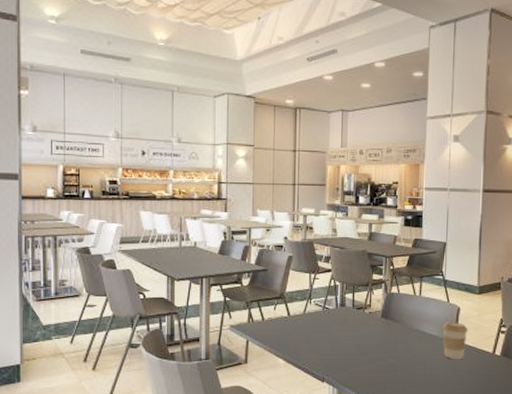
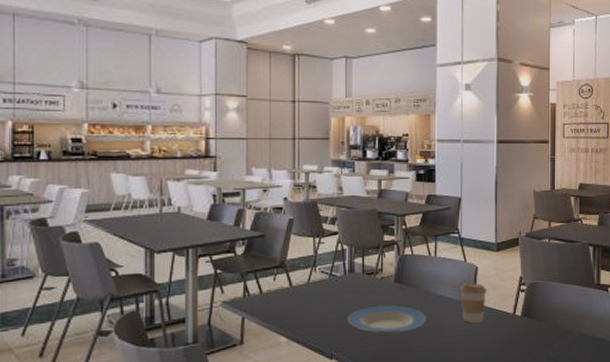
plate: none [338,337,411,364] -> present [348,305,427,335]

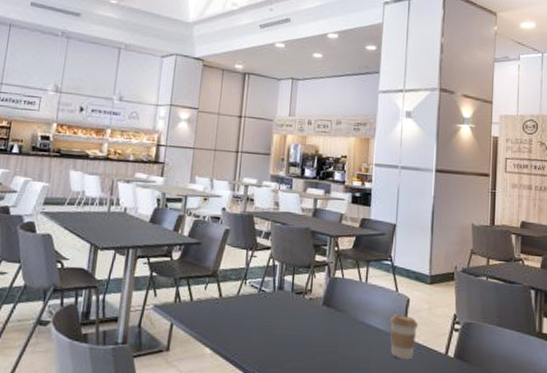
plate: present [348,305,427,335] -> none [273,327,354,360]

